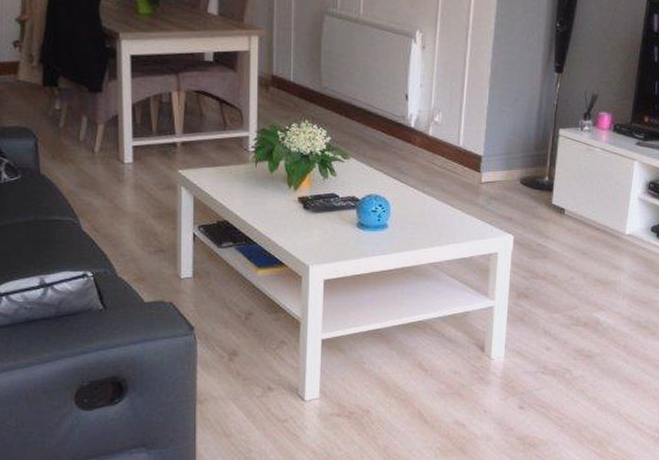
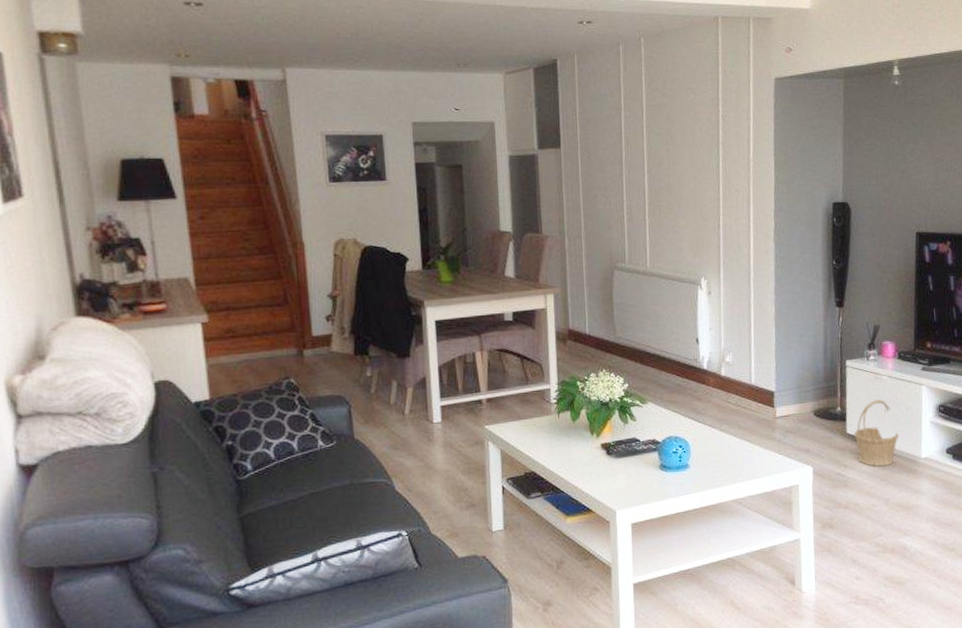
basket: none [559,172,605,241] -> present [853,399,899,467]

